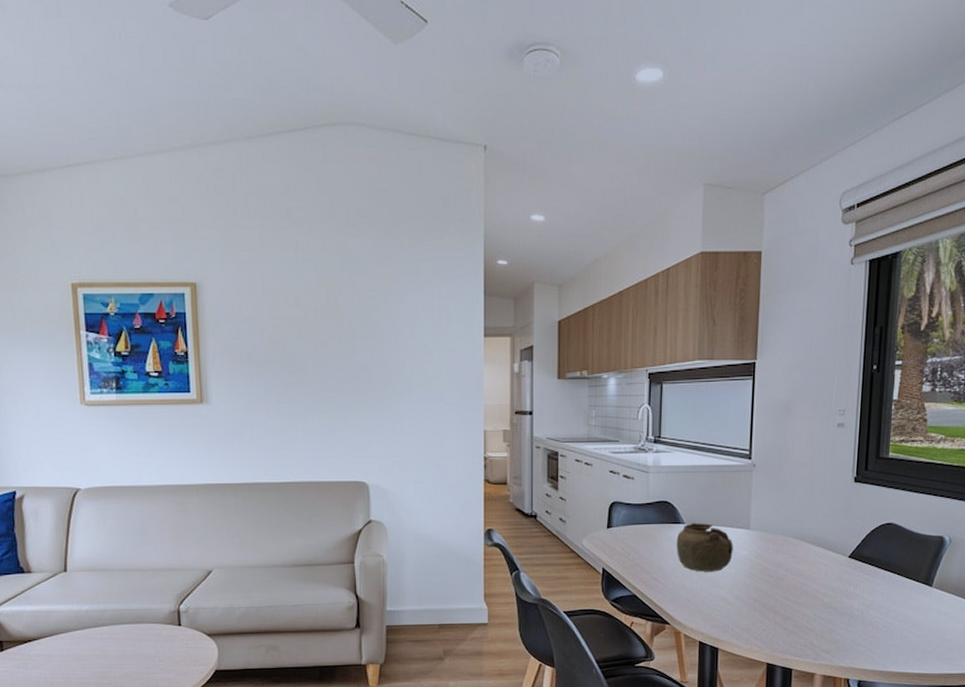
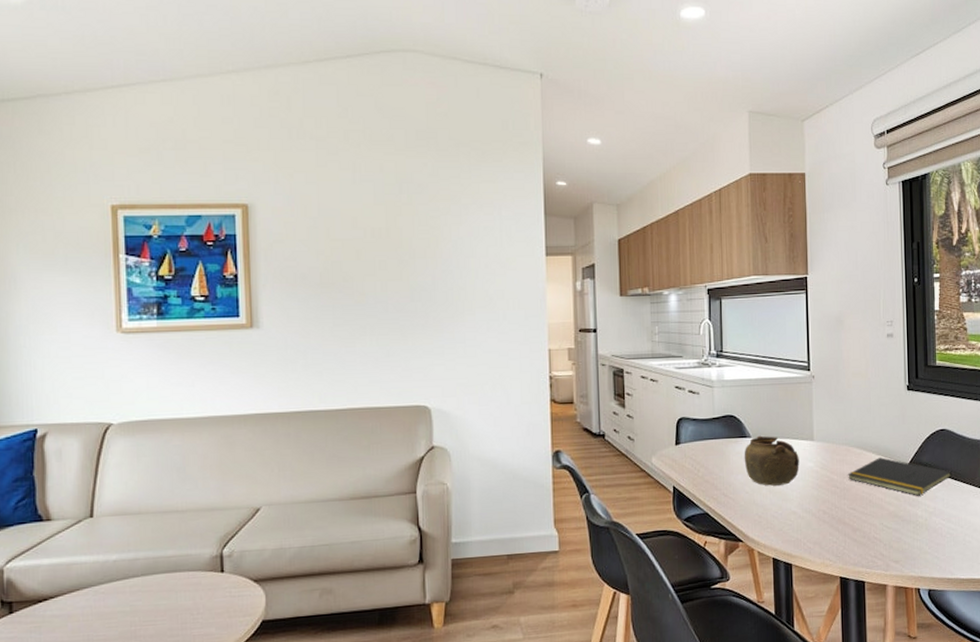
notepad: none [783,549,895,589] -> present [848,457,952,496]

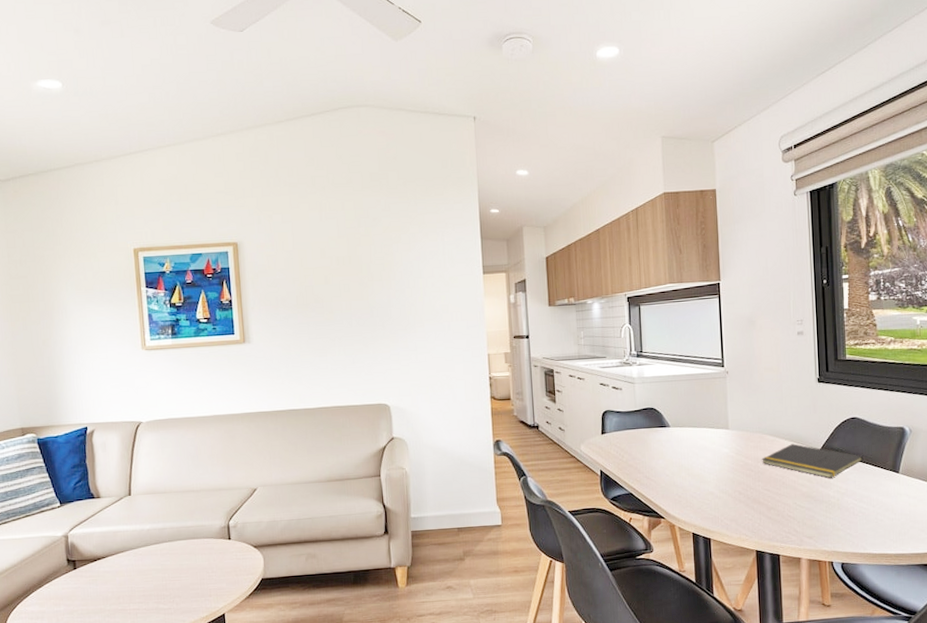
teapot: present [744,435,799,486] -> none [664,425,716,470]

